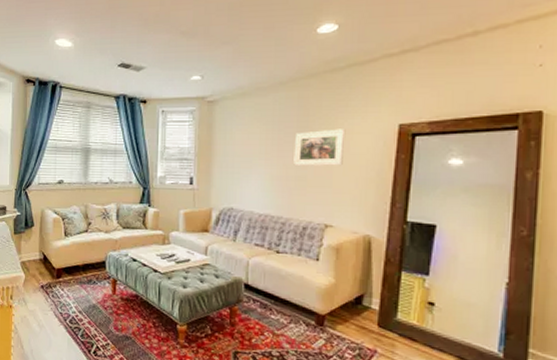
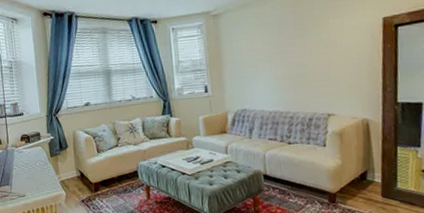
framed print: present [293,129,346,166] -> none [294,27,338,65]

